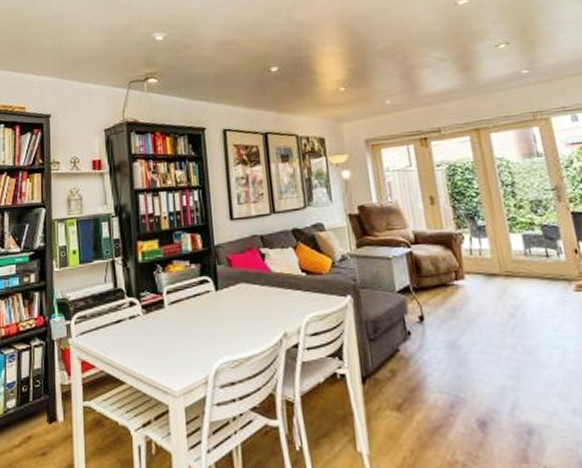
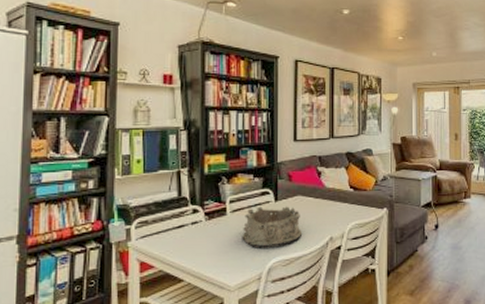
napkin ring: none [182,296,251,345] -> present [242,206,303,247]

